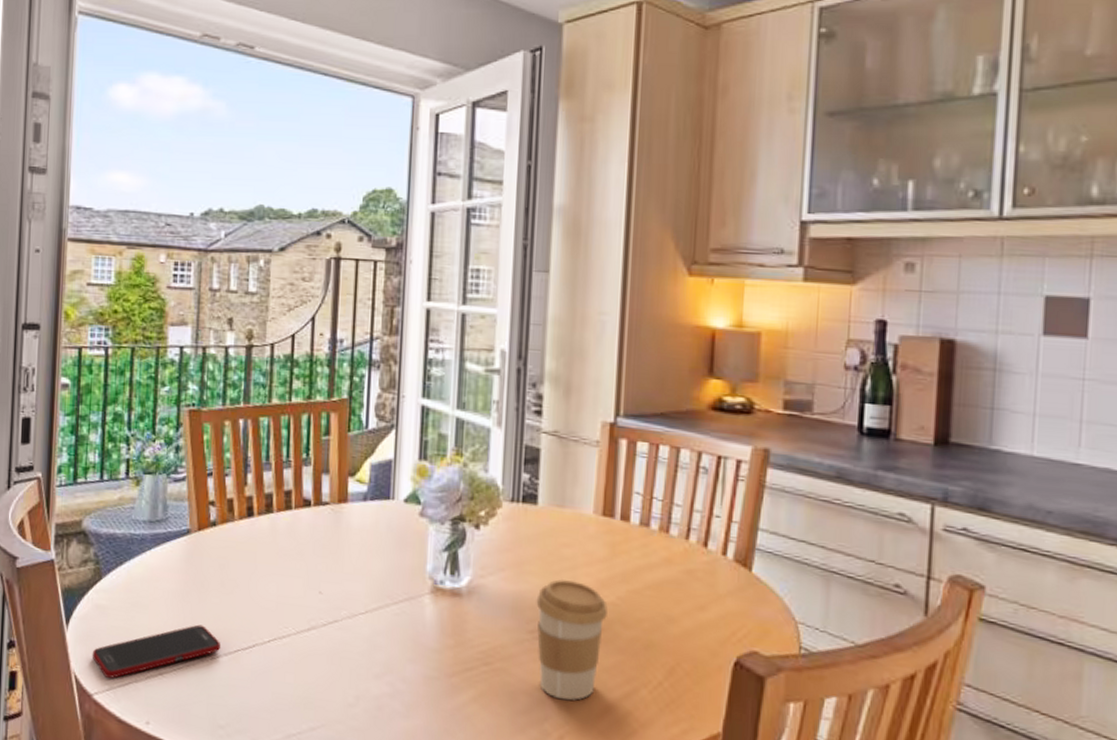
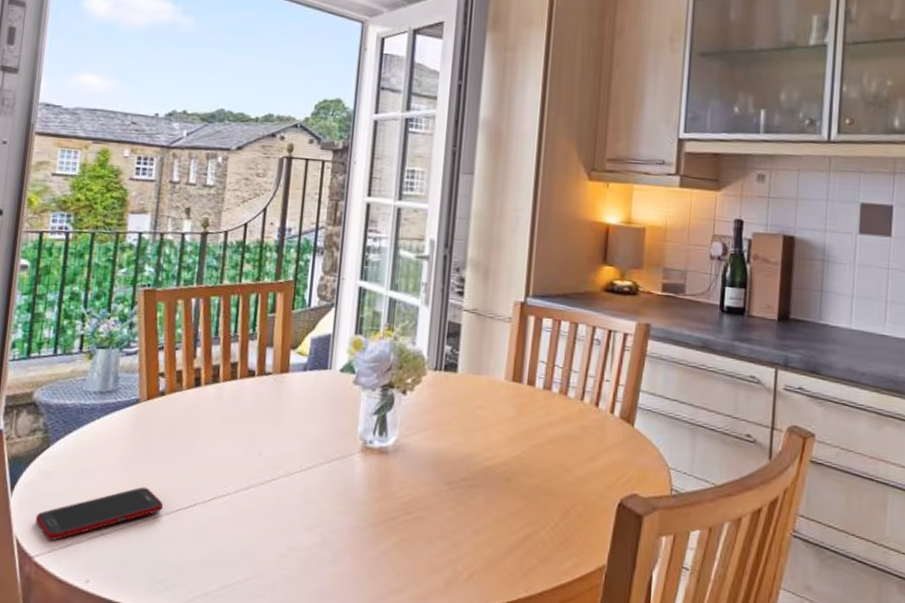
coffee cup: present [536,579,608,701] -> none [453,437,515,543]

